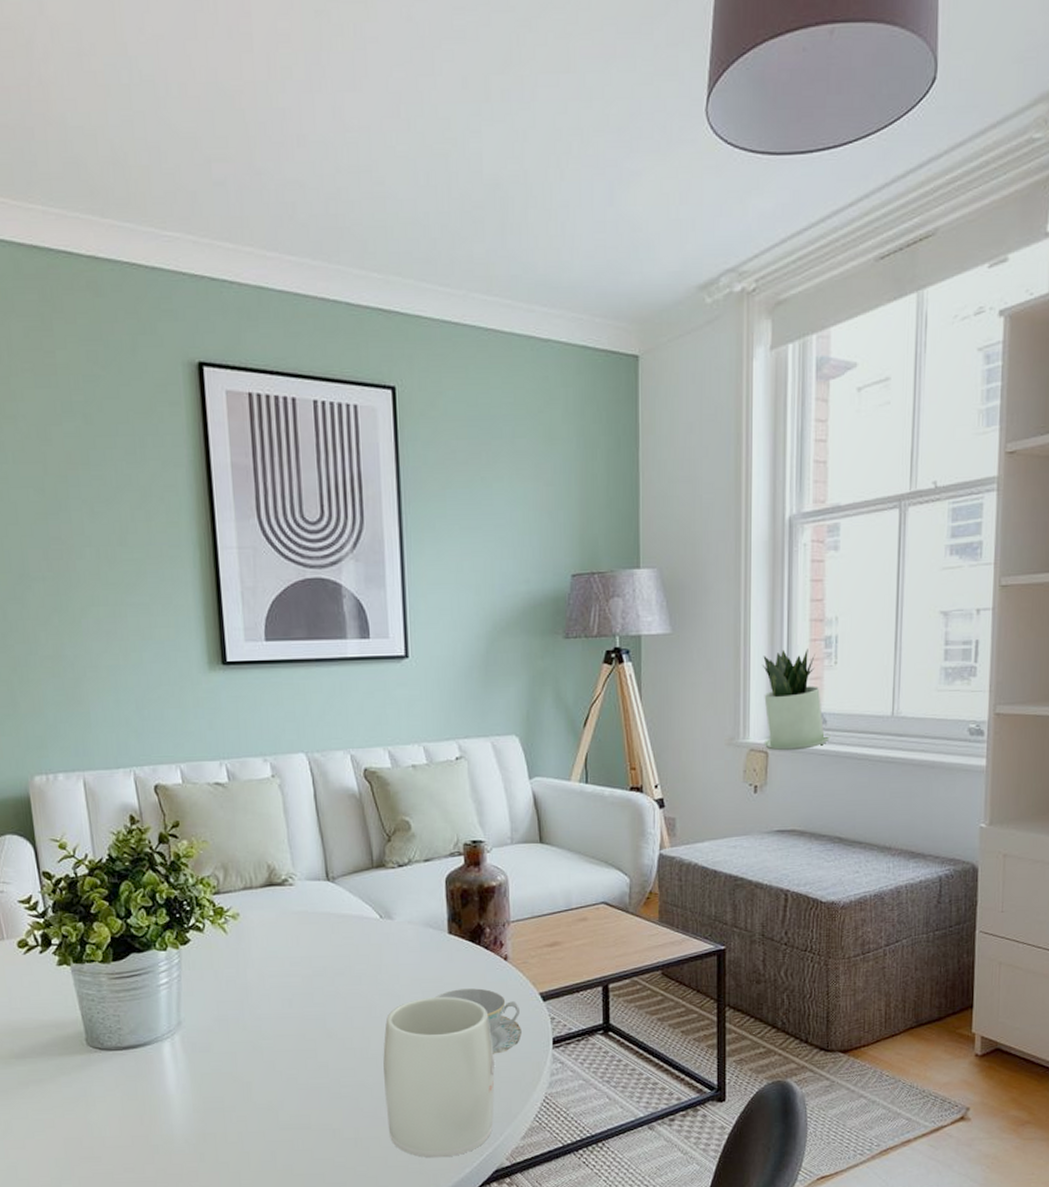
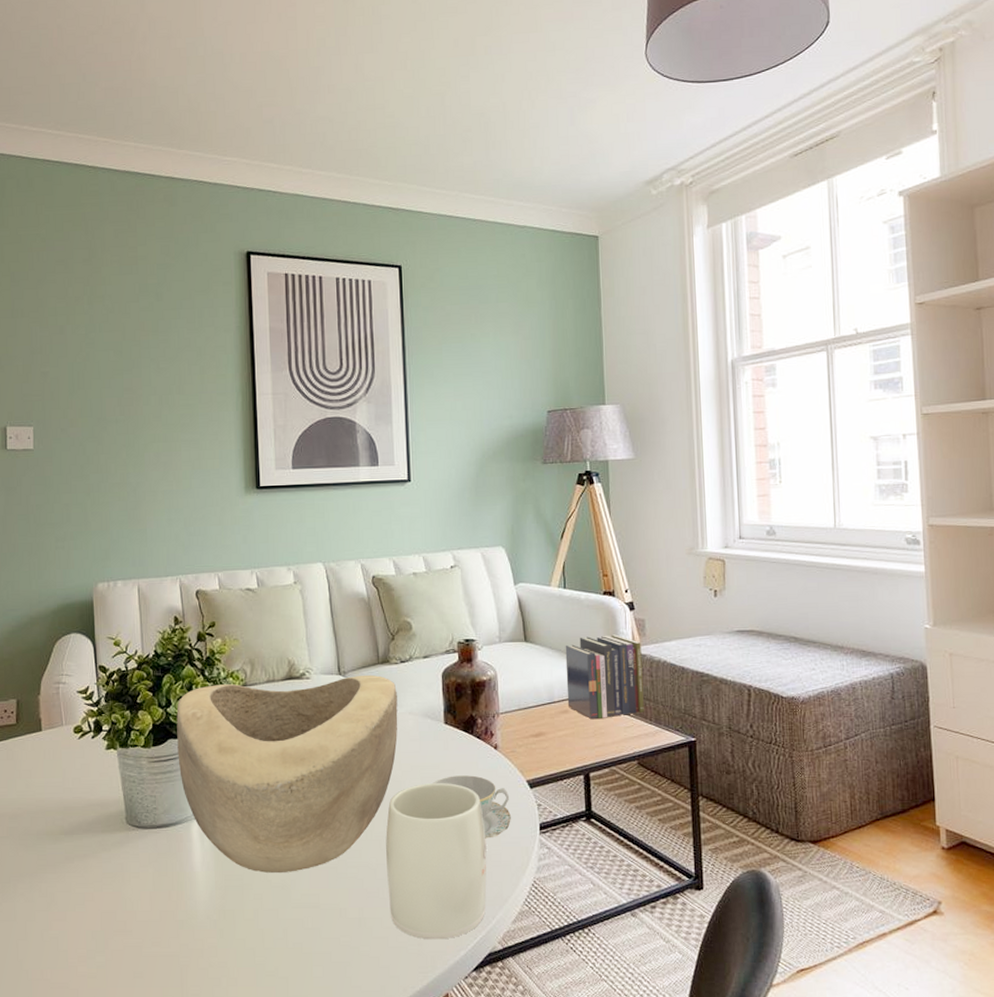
decorative bowl: none [138,880,396,1094] -> present [176,674,398,873]
books: none [585,835,671,928] -> present [565,634,644,720]
planter: present [762,649,830,751] -> none [715,470,780,559]

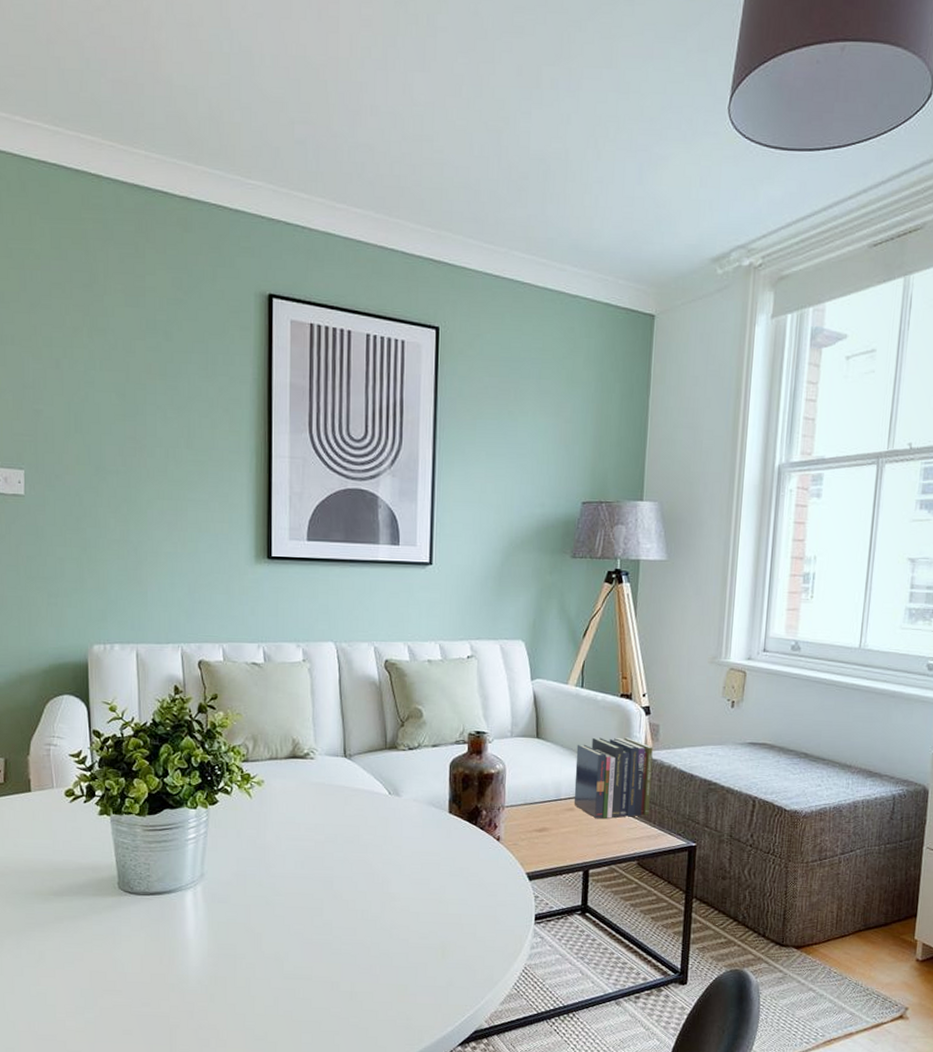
decorative bowl: present [176,674,398,873] -> none [174,758,403,945]
mug: present [386,783,487,940] -> none [380,869,482,1016]
teacup: present [433,775,511,839] -> none [433,863,508,925]

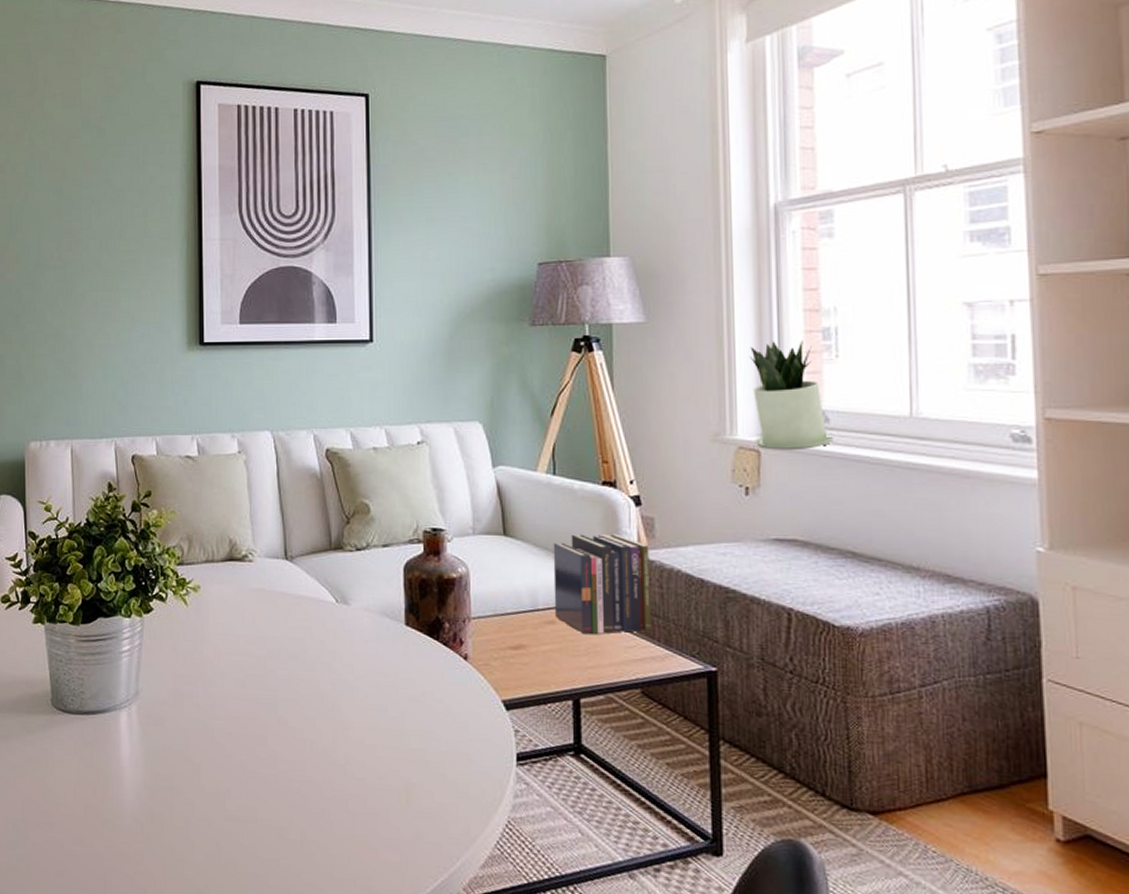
planter: none [742,582,803,673] -> present [749,341,835,451]

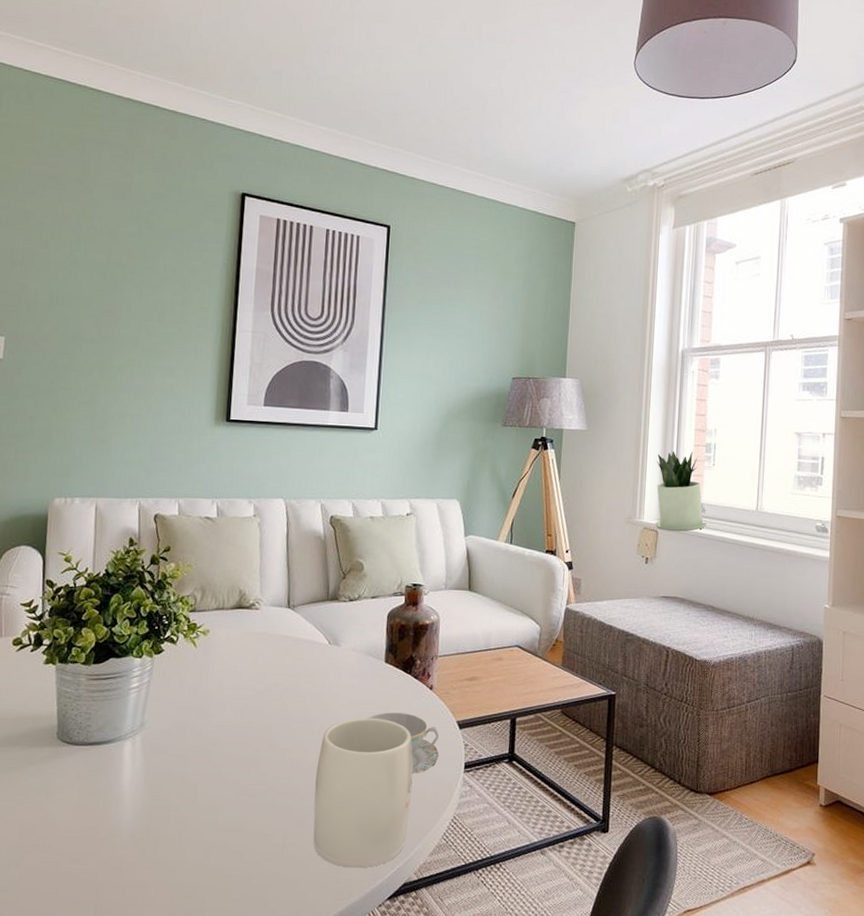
mug: none [334,692,452,878] -> present [313,718,413,869]
teacup: none [390,686,482,765] -> present [368,712,439,774]
books: present [553,533,651,635] -> none [502,590,575,668]

